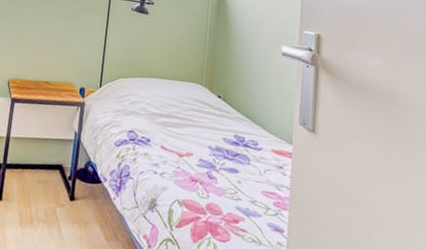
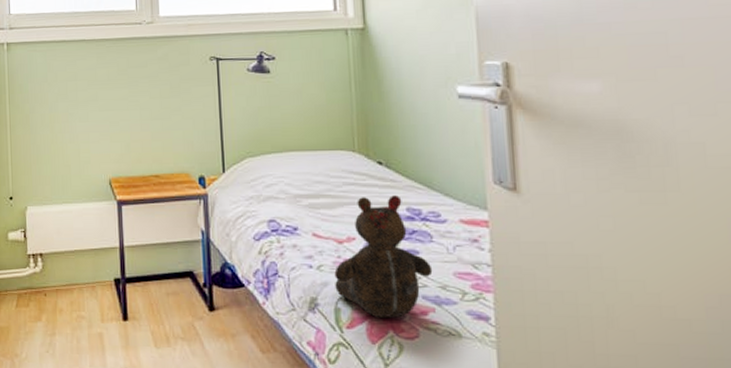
teddy bear: none [172,122,247,223] -> present [334,195,433,319]

